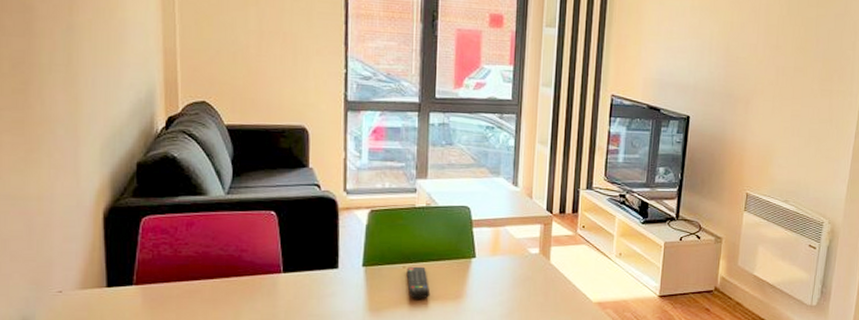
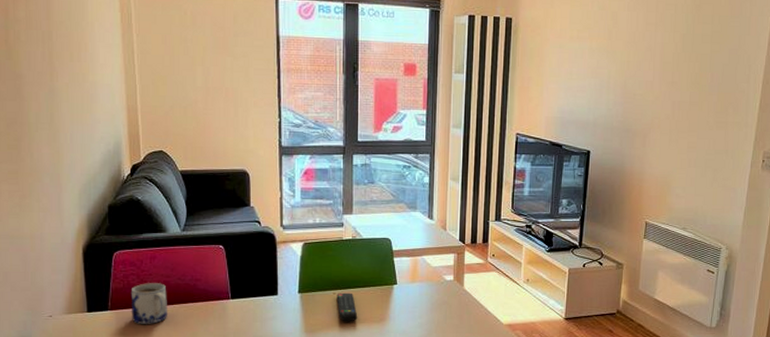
mug: none [161,253,206,301] -> present [130,283,167,324]

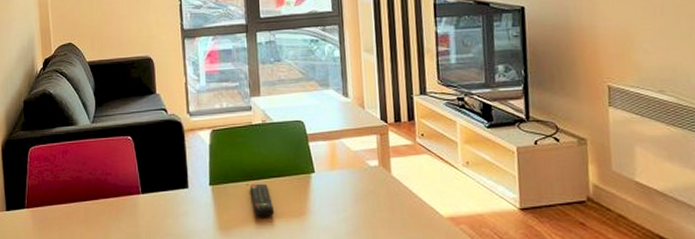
mug: present [130,283,167,324] -> none [45,178,80,222]

